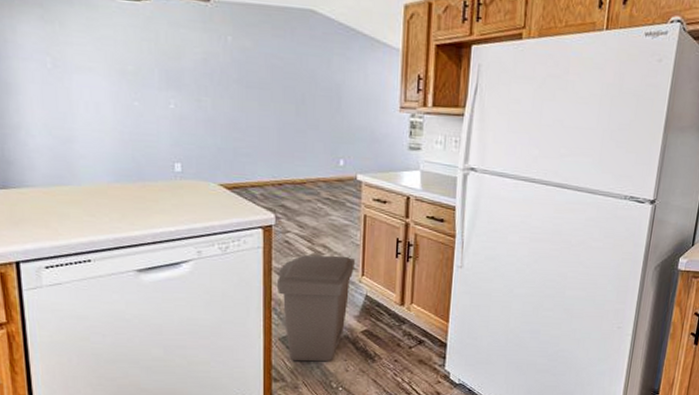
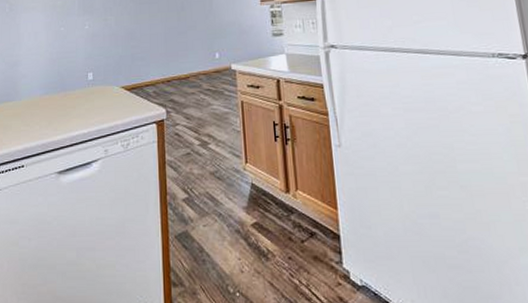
trash can: present [277,255,355,362] -> none [171,145,238,262]

